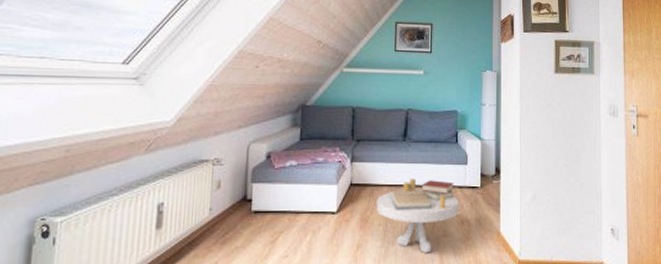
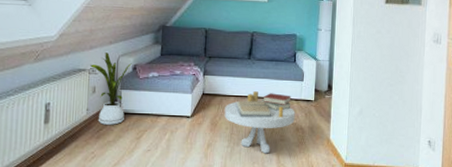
house plant: none [214,139,265,227] -> present [90,52,132,125]

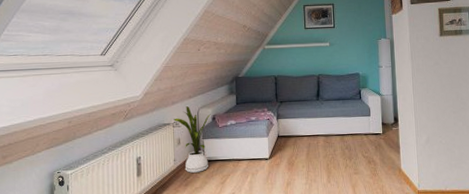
side table: present [224,91,295,154] -> none [299,130,366,188]

